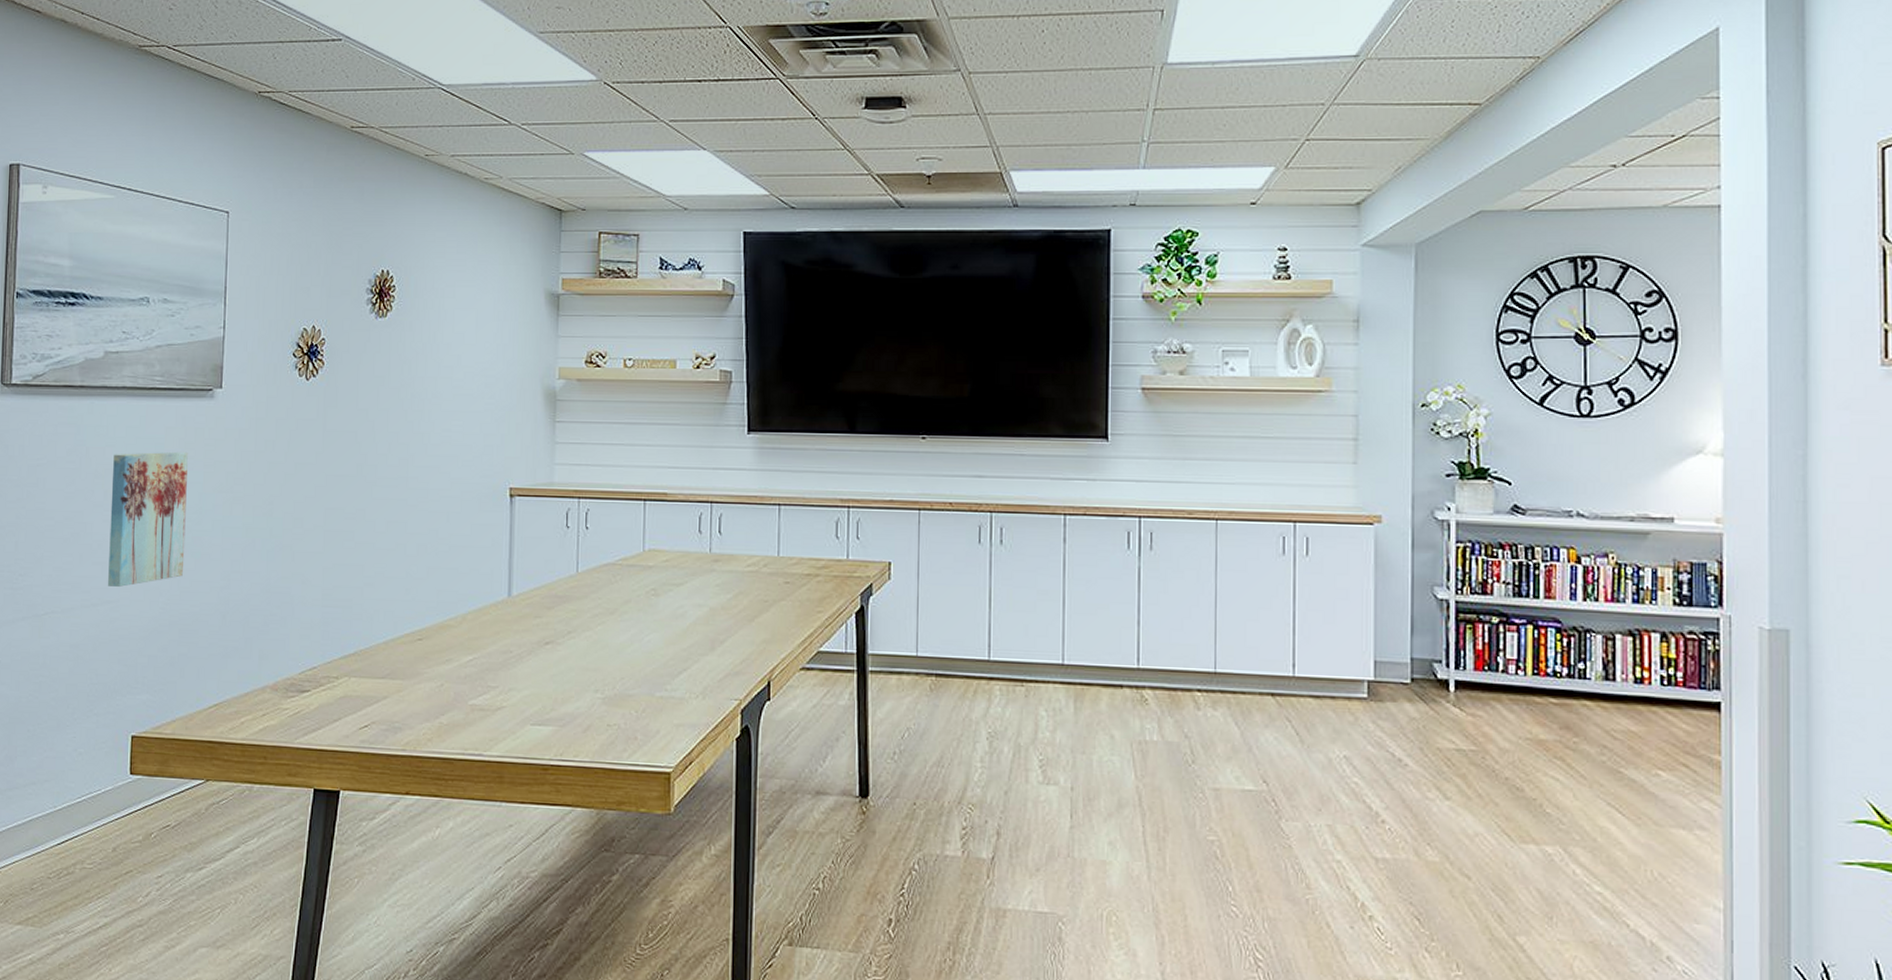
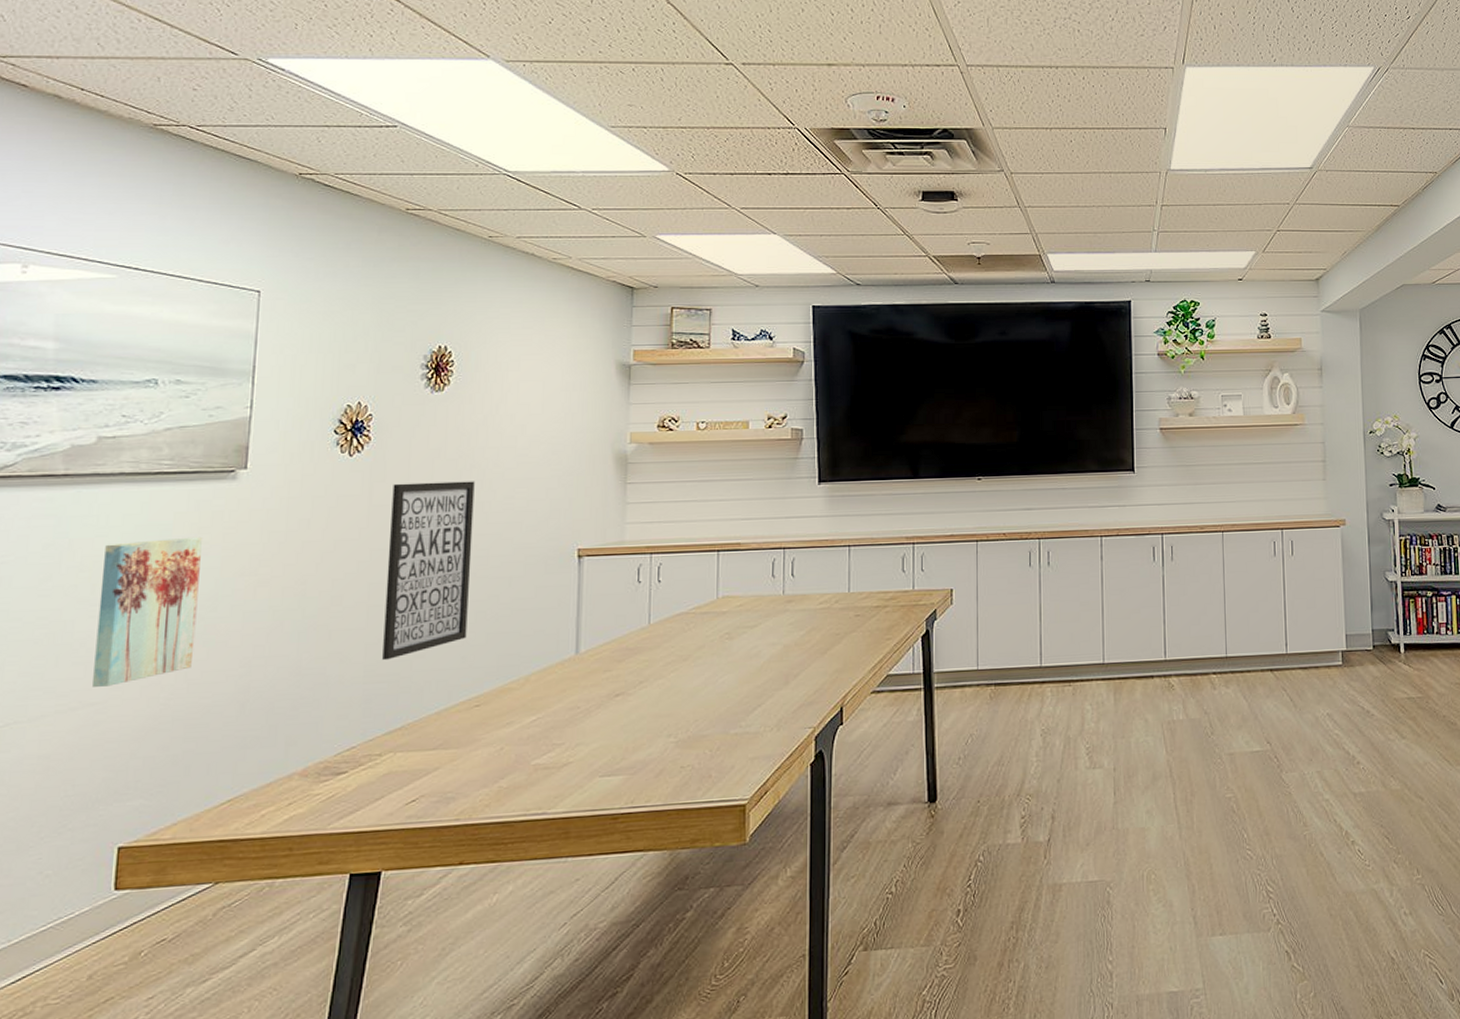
wall art: none [338,410,415,586] -> present [382,481,475,661]

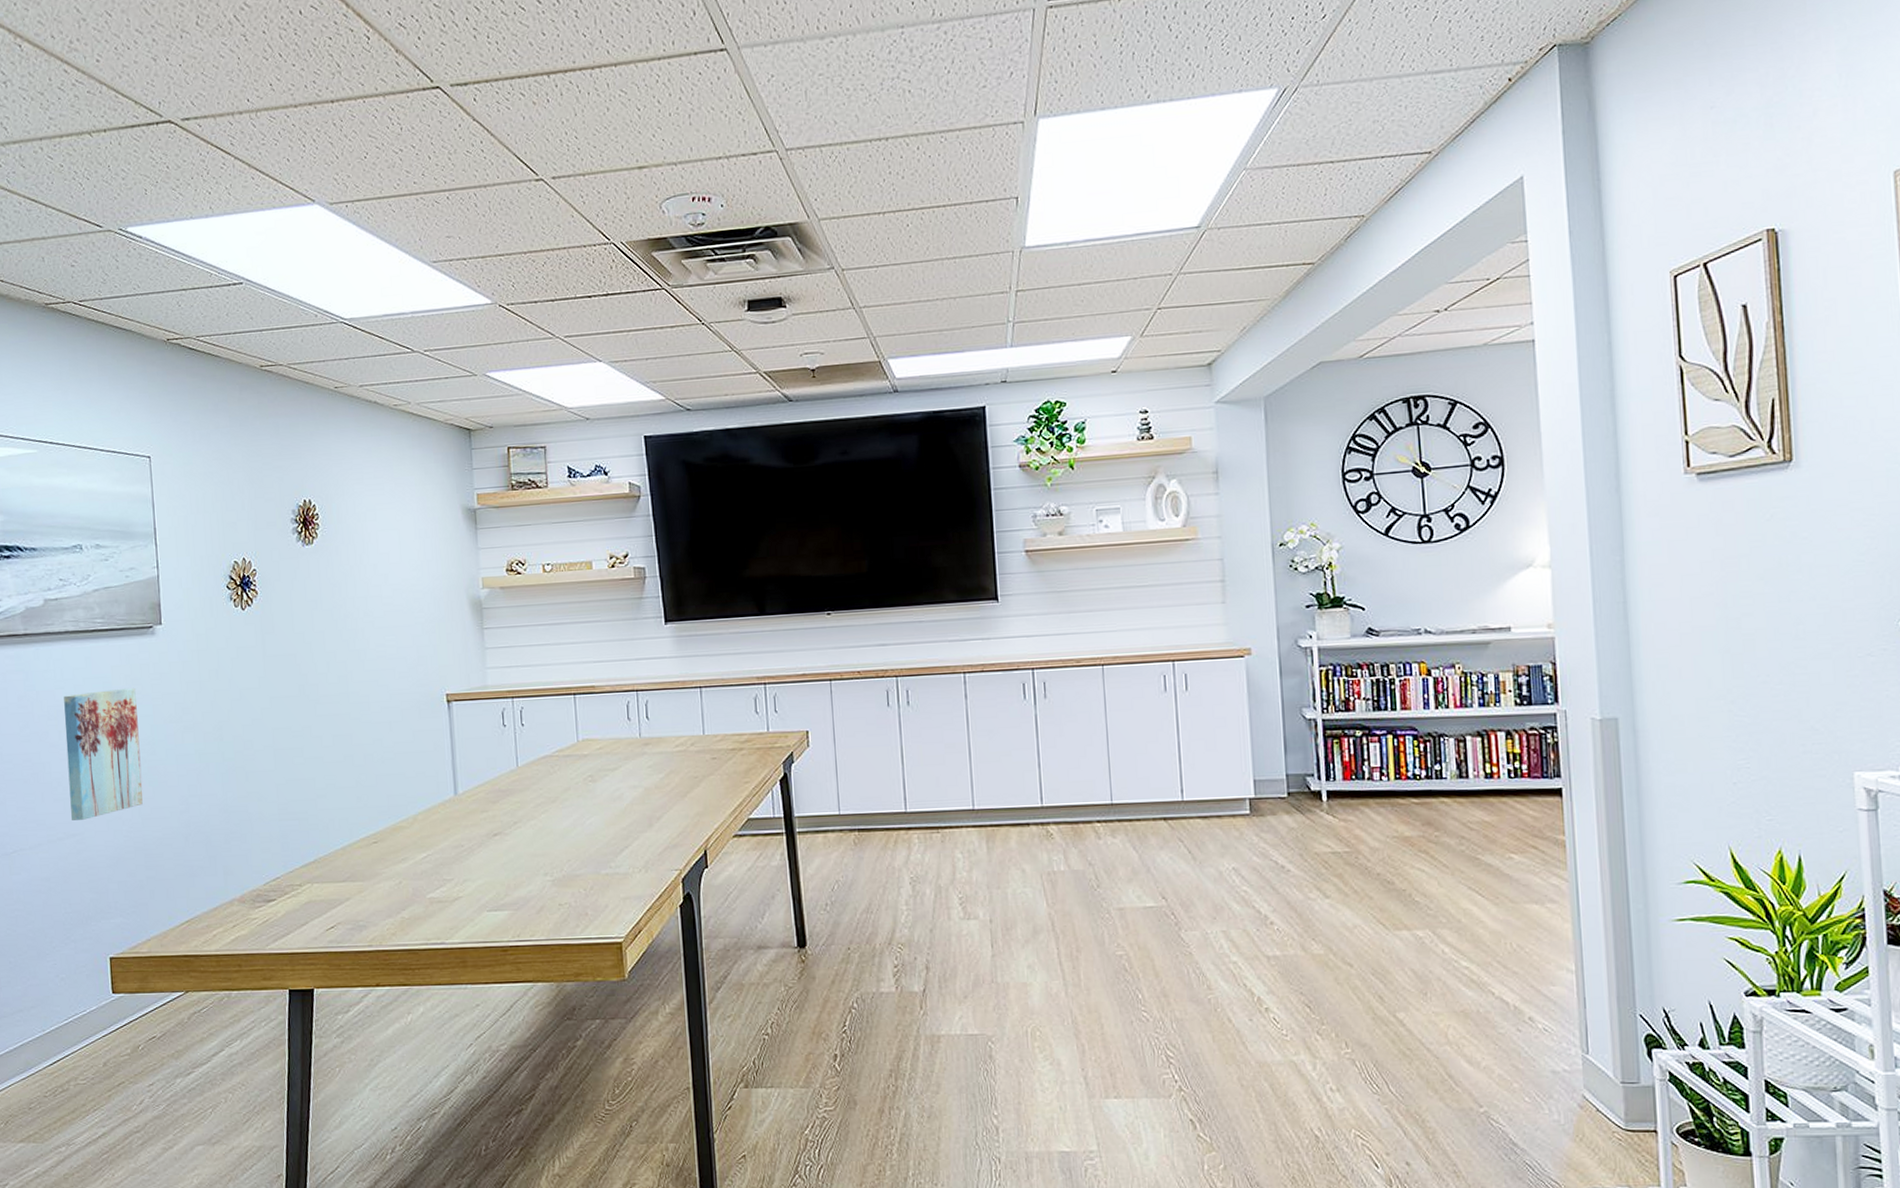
wall art: present [382,481,475,661] -> none [281,630,359,800]

